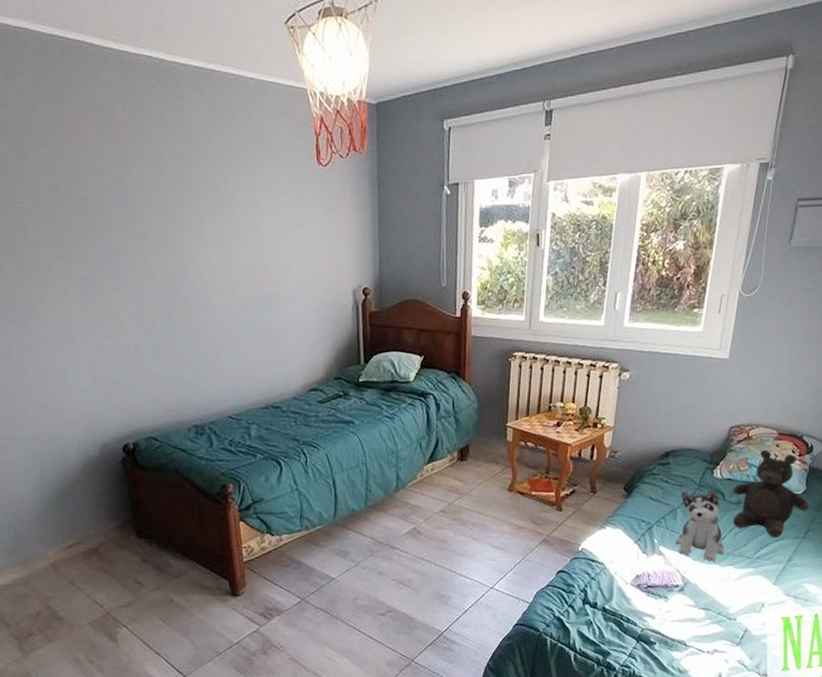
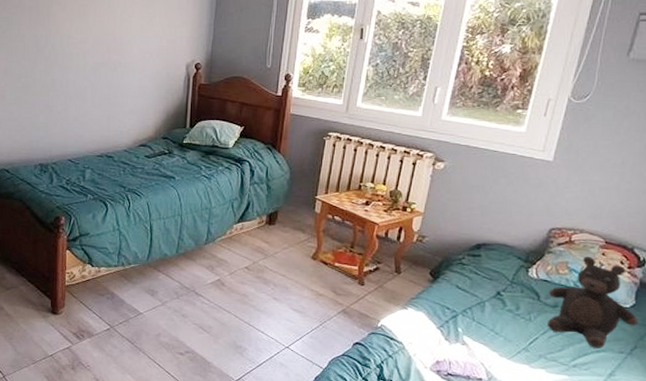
plush toy: present [674,488,726,562] -> none [480,285,537,362]

